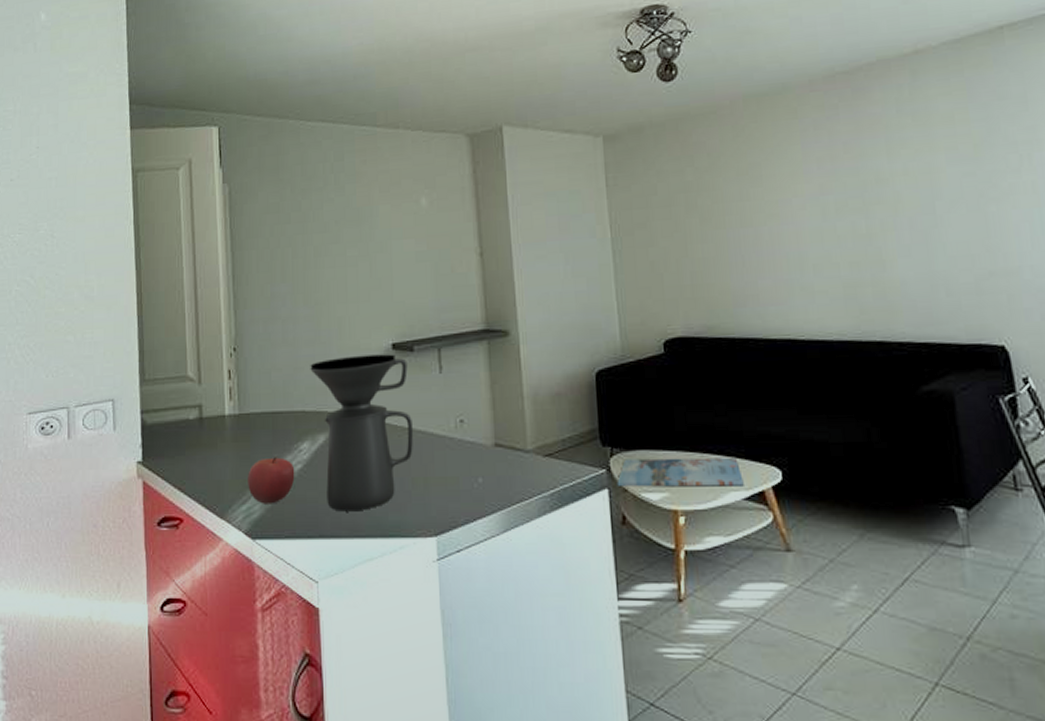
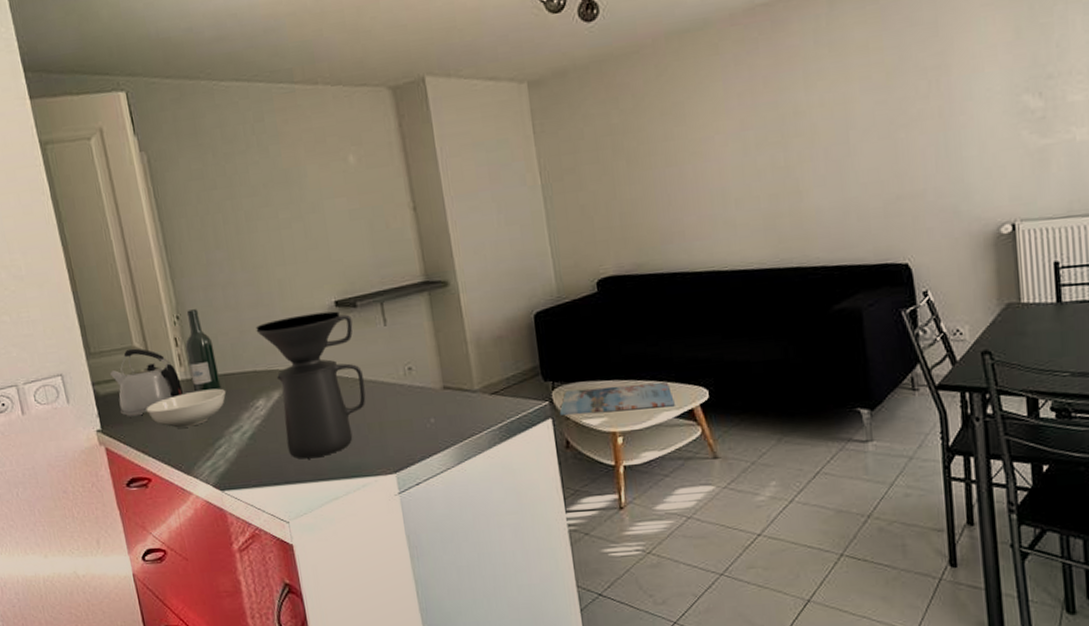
kettle: none [159,378,228,450] -> present [109,348,183,417]
bowl: none [189,426,272,466] -> present [146,388,227,428]
wine bottle: none [237,342,268,429] -> present [184,309,222,392]
fruit: present [248,456,295,504] -> none [208,414,255,459]

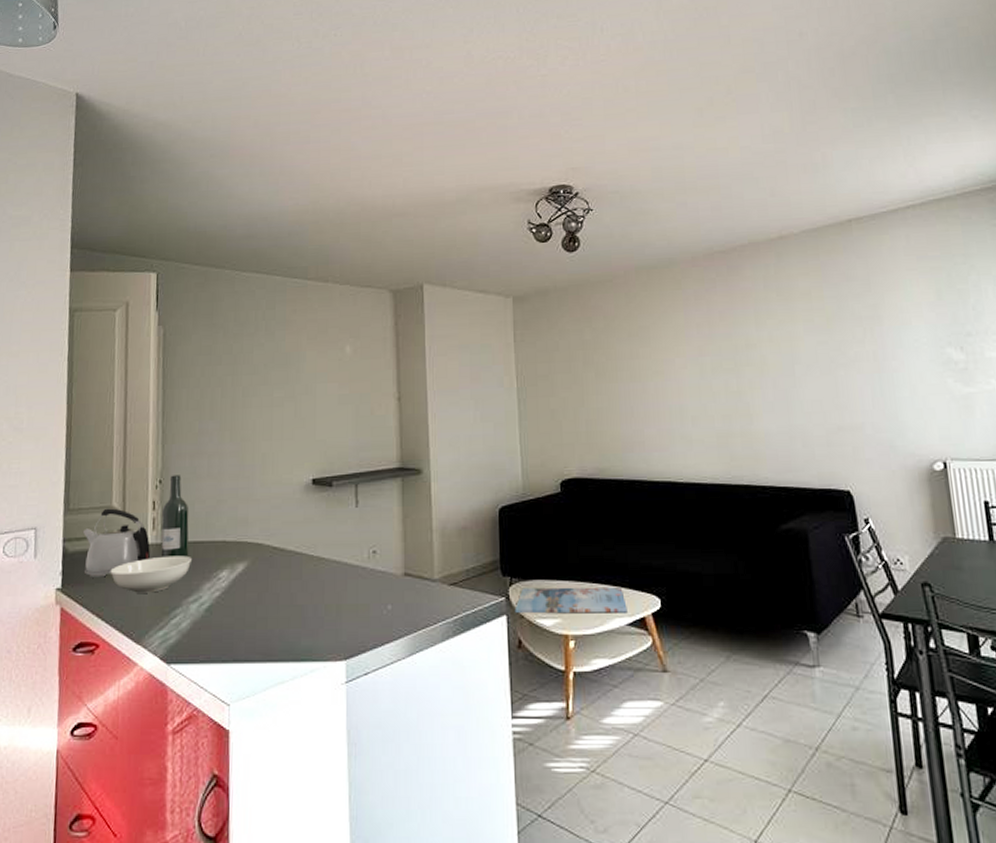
coffee maker: present [256,311,366,460] -> none [233,488,328,637]

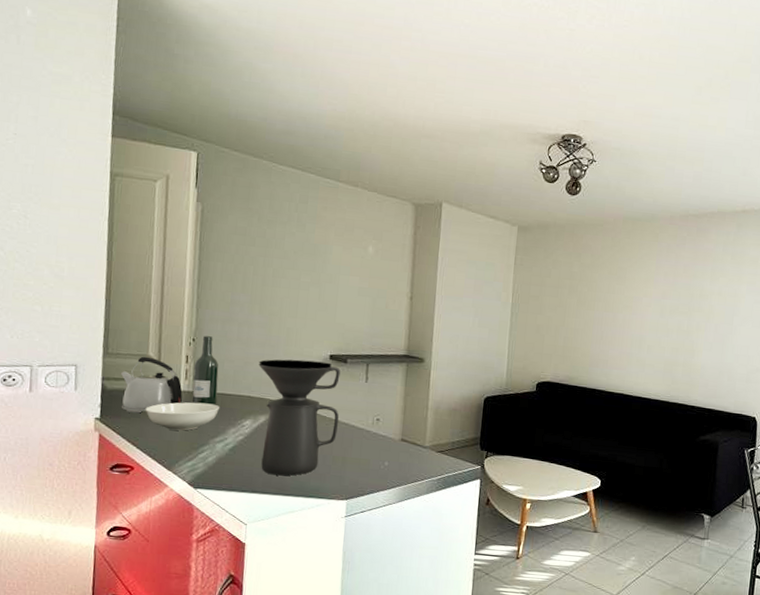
coffee maker: none [233,488,328,637] -> present [258,359,341,476]
magazine: present [514,586,627,614] -> none [487,460,575,488]

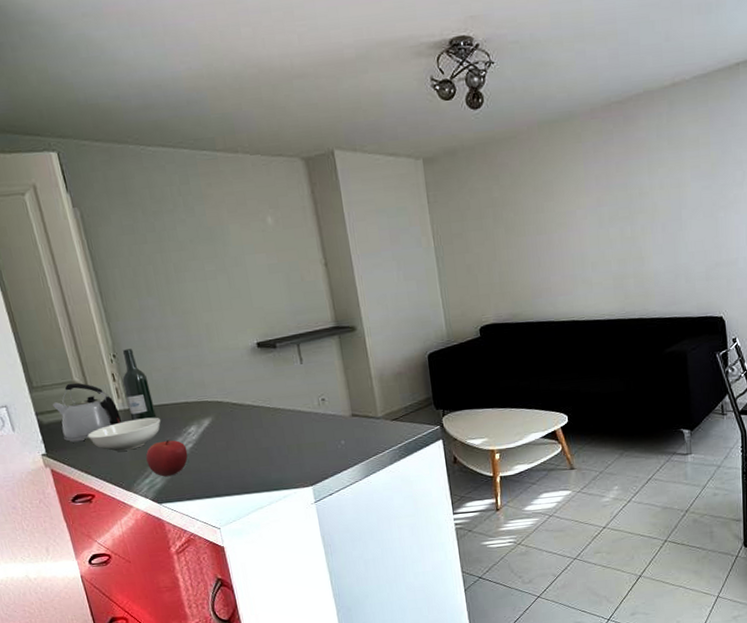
fruit: none [194,427,237,464] -> present [145,439,188,477]
coffee maker: present [258,359,341,476] -> none [186,351,286,476]

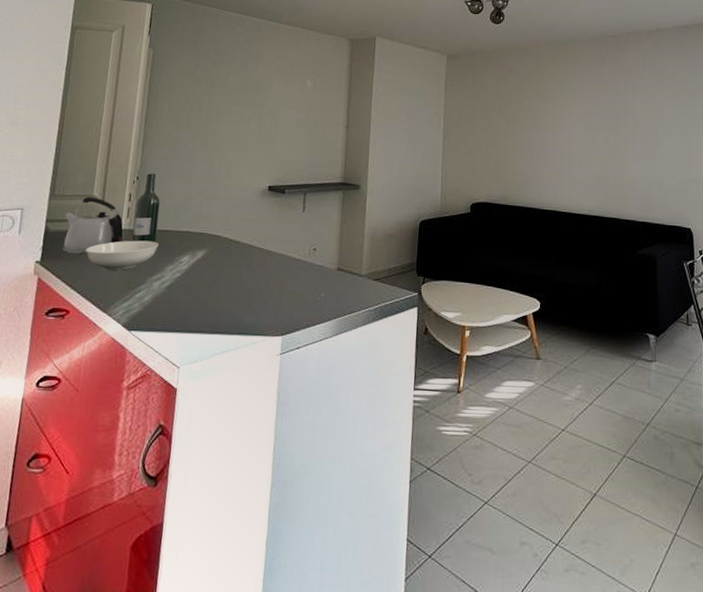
fruit: present [145,439,188,477] -> none [131,265,174,303]

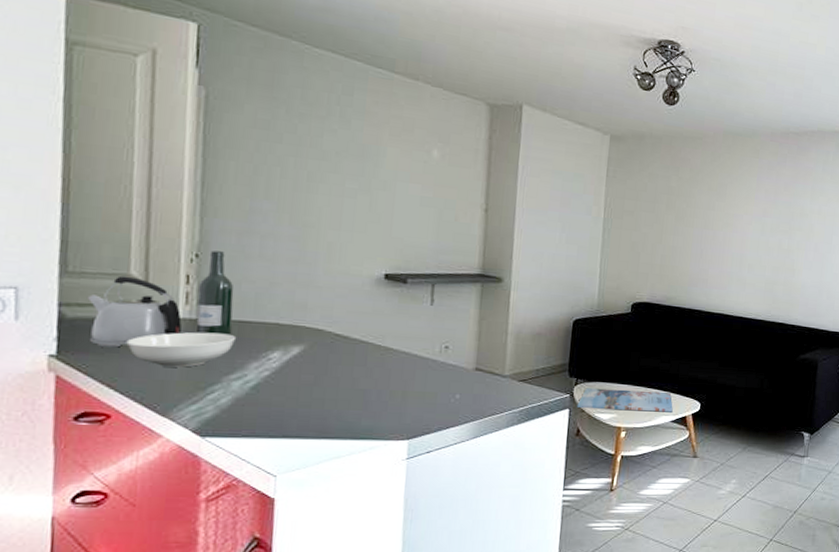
magazine: none [424,286,514,311] -> present [576,388,673,413]

